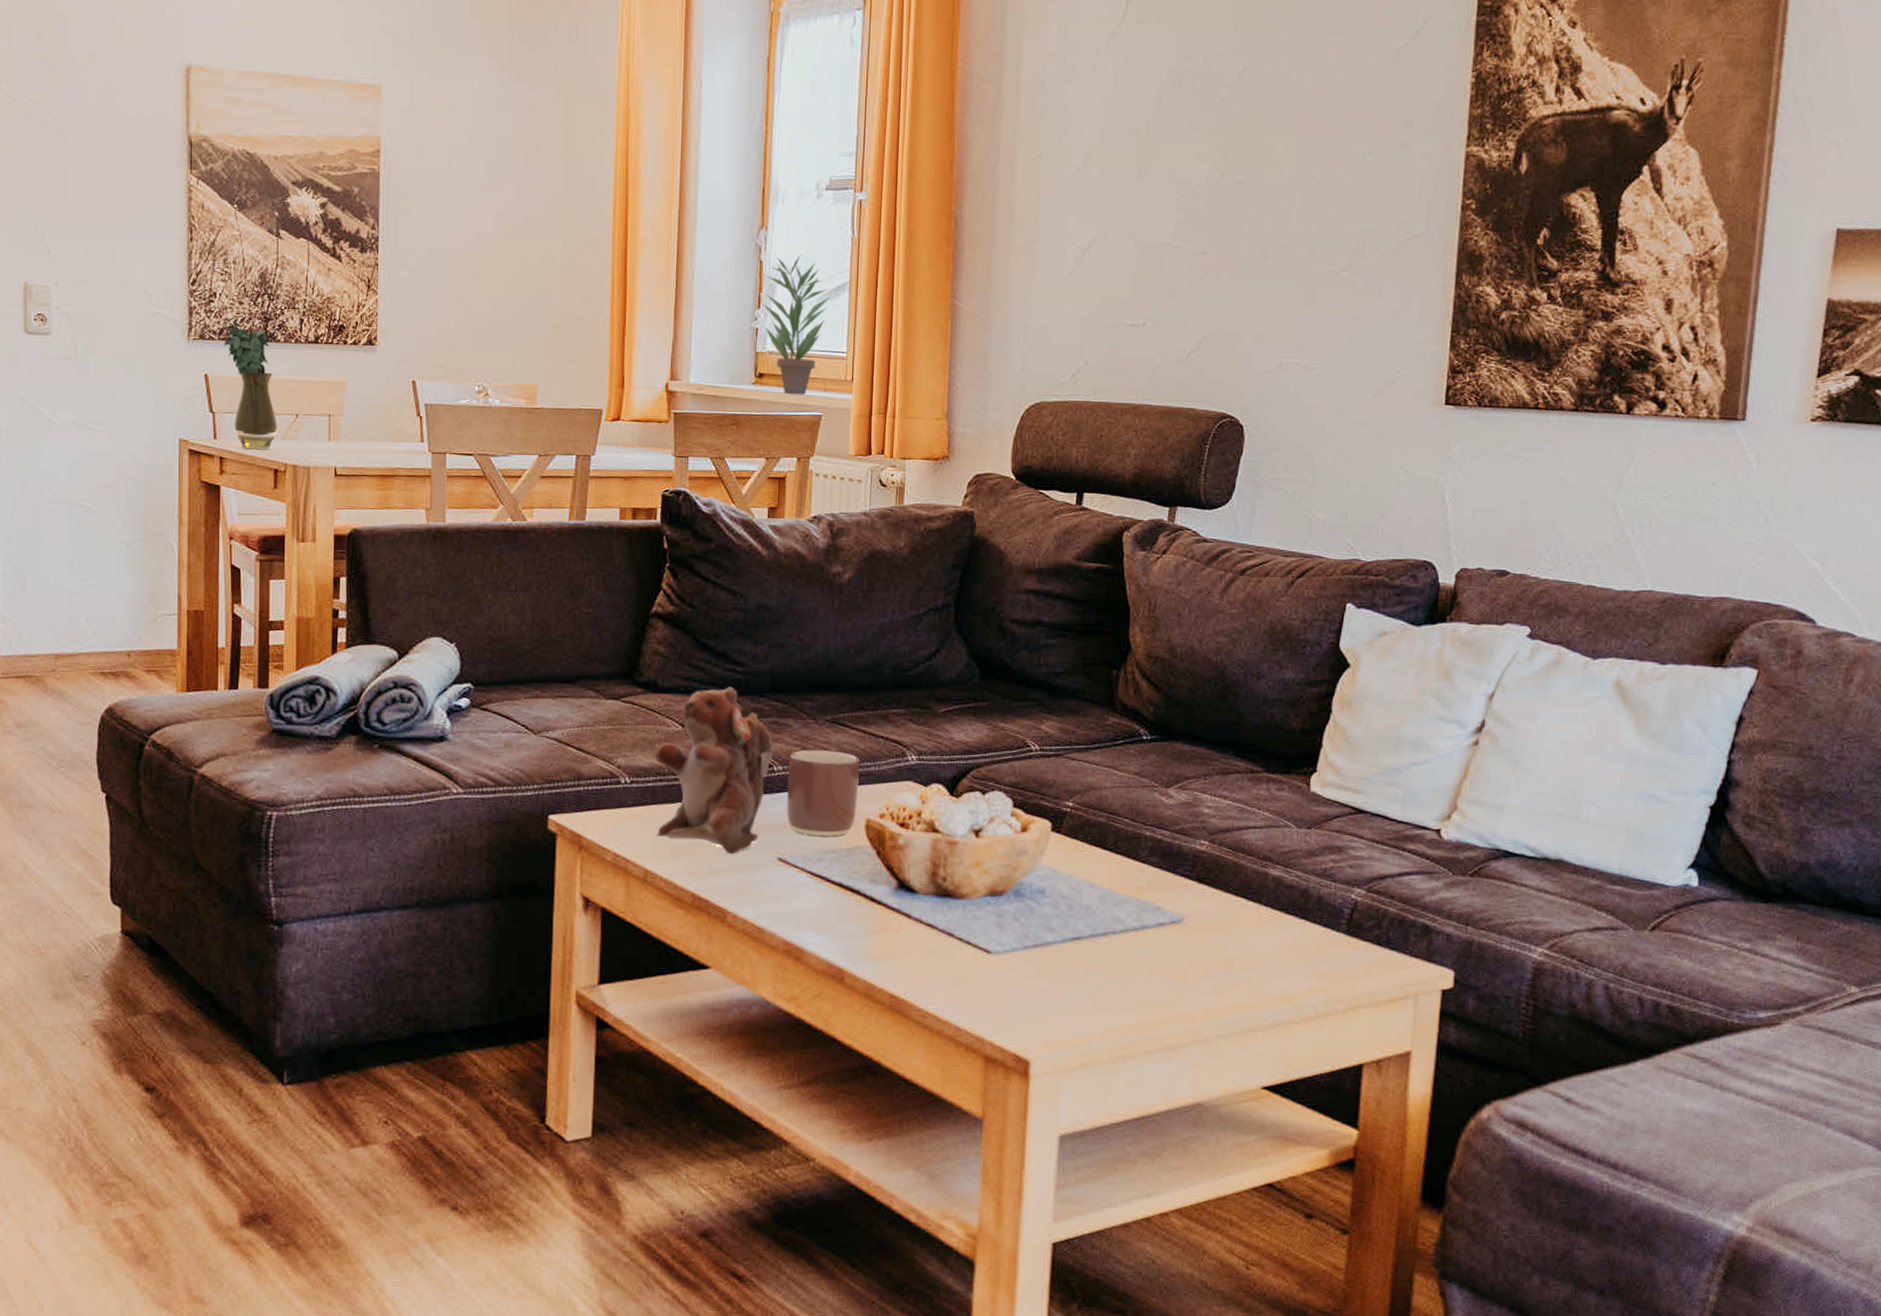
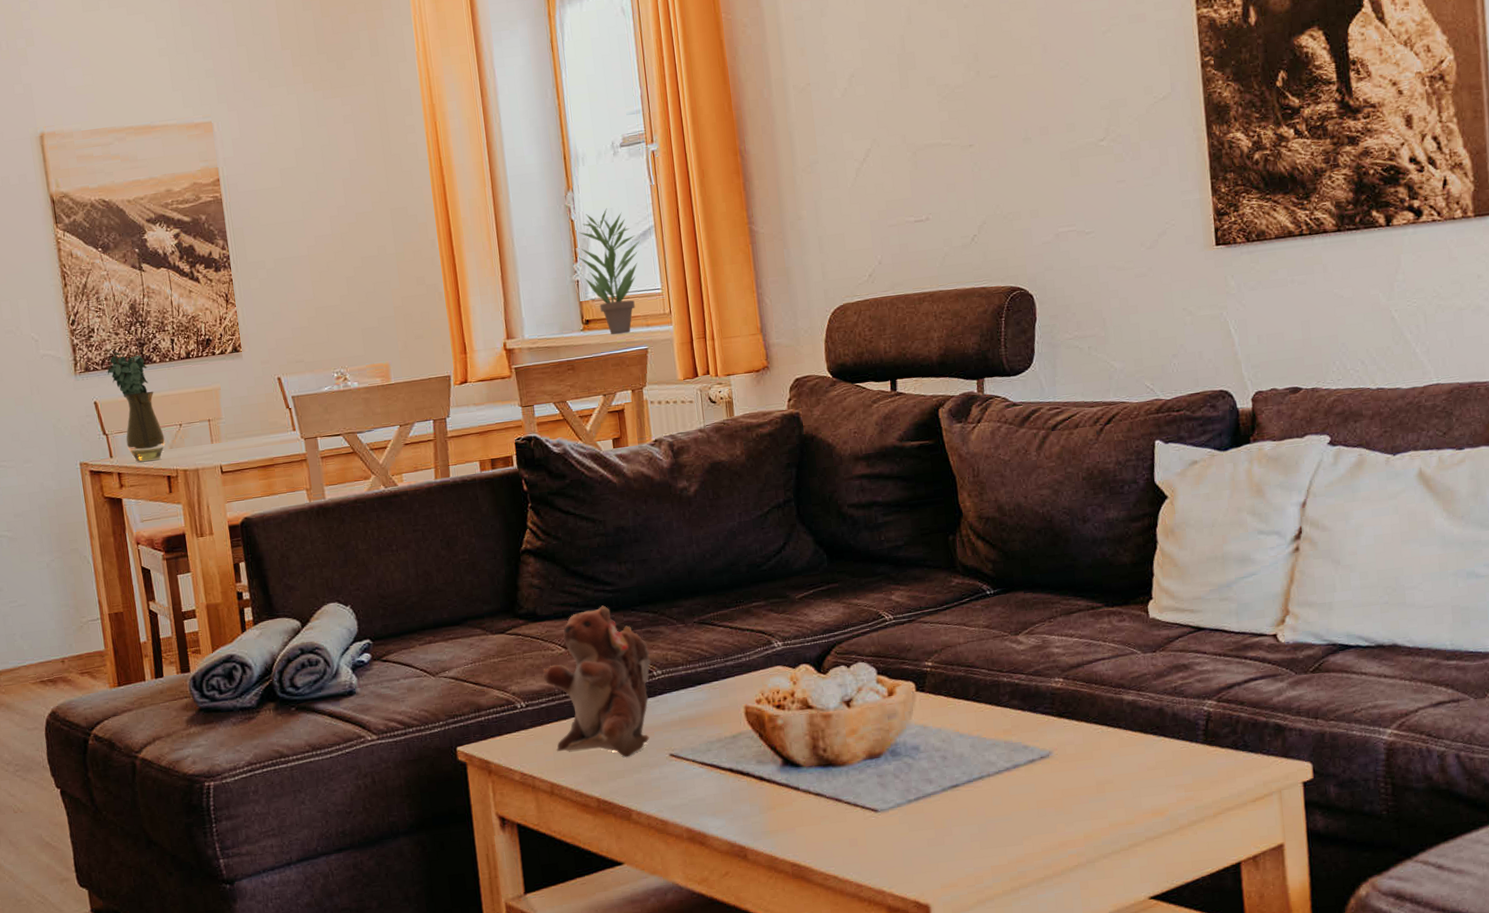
mug: present [786,750,860,837] -> none [665,649,735,729]

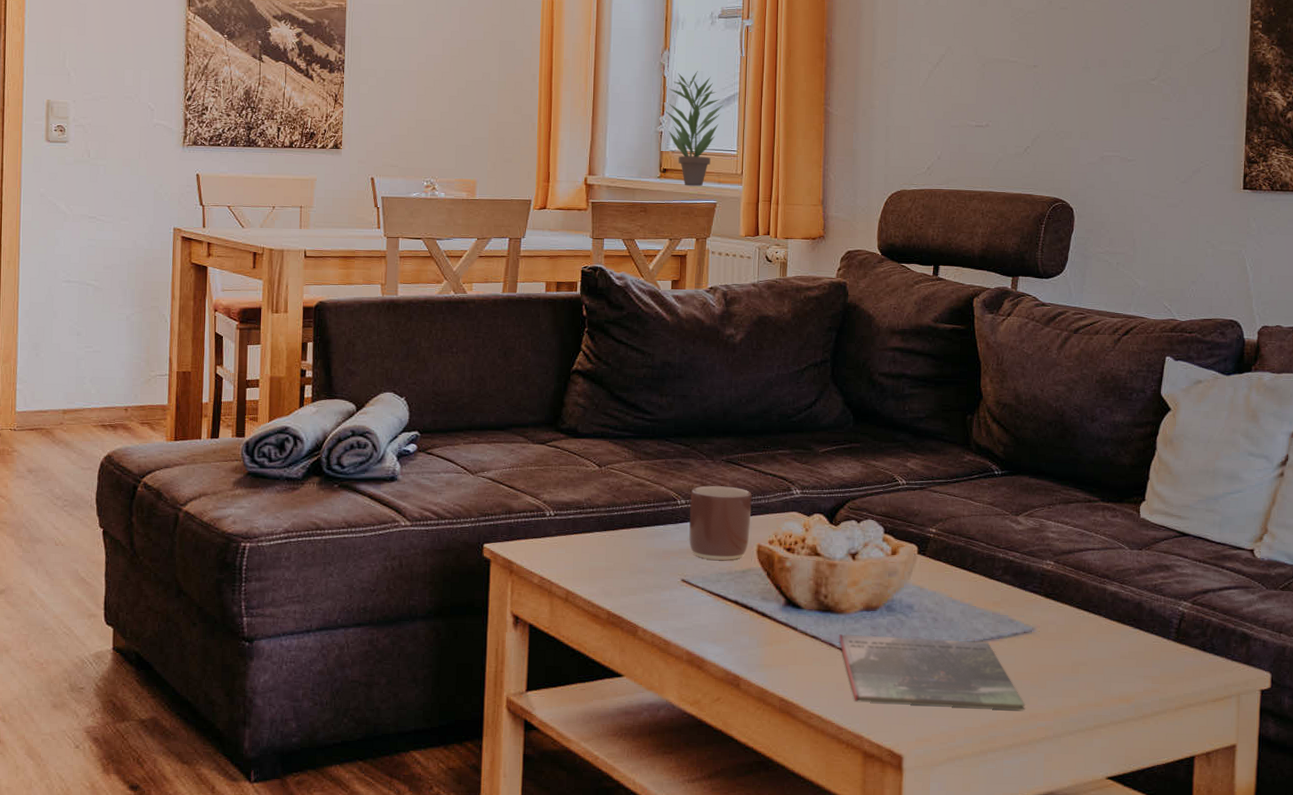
vase: present [107,350,165,462] -> none [213,129,257,237]
plush toy: present [542,605,652,757] -> none [574,432,677,576]
mug: none [665,649,735,729] -> present [689,486,752,560]
magazine: none [844,773,1052,856] -> present [839,633,1025,710]

